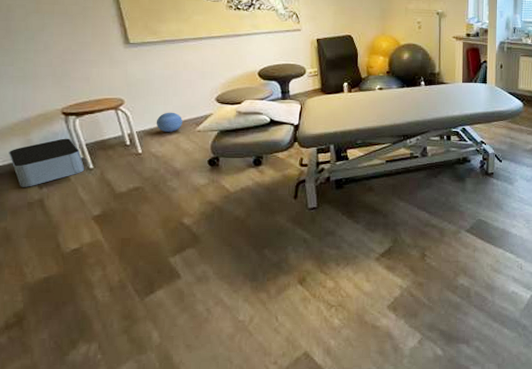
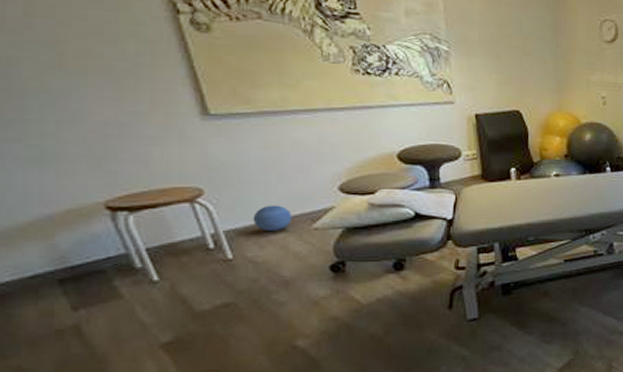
storage bin: present [9,138,85,187] -> none [20,241,146,310]

